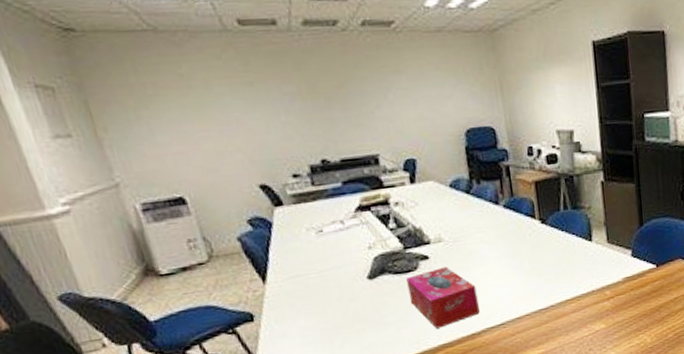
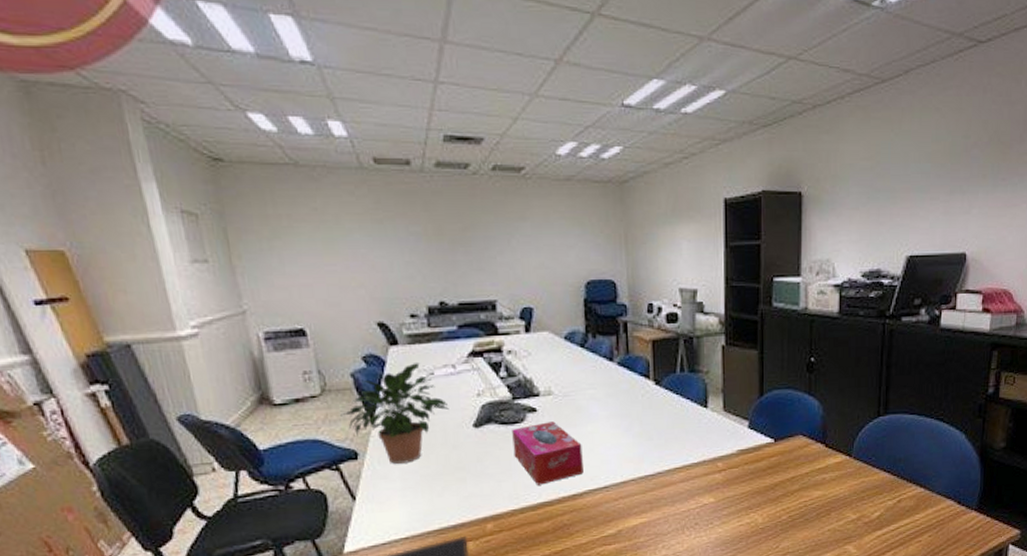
potted plant: none [230,221,342,322] -> present [339,363,449,464]

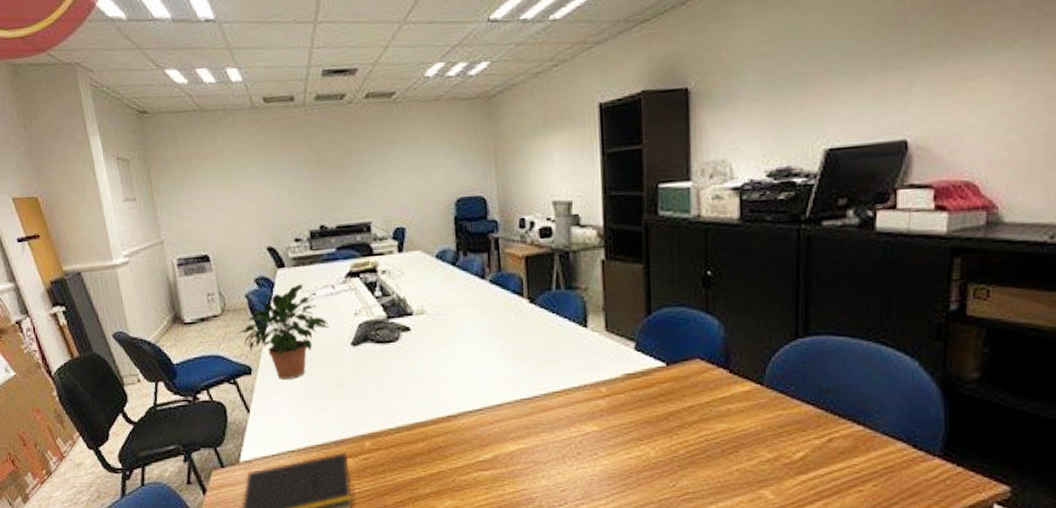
tissue box: present [512,421,583,485] -> none [387,341,457,405]

